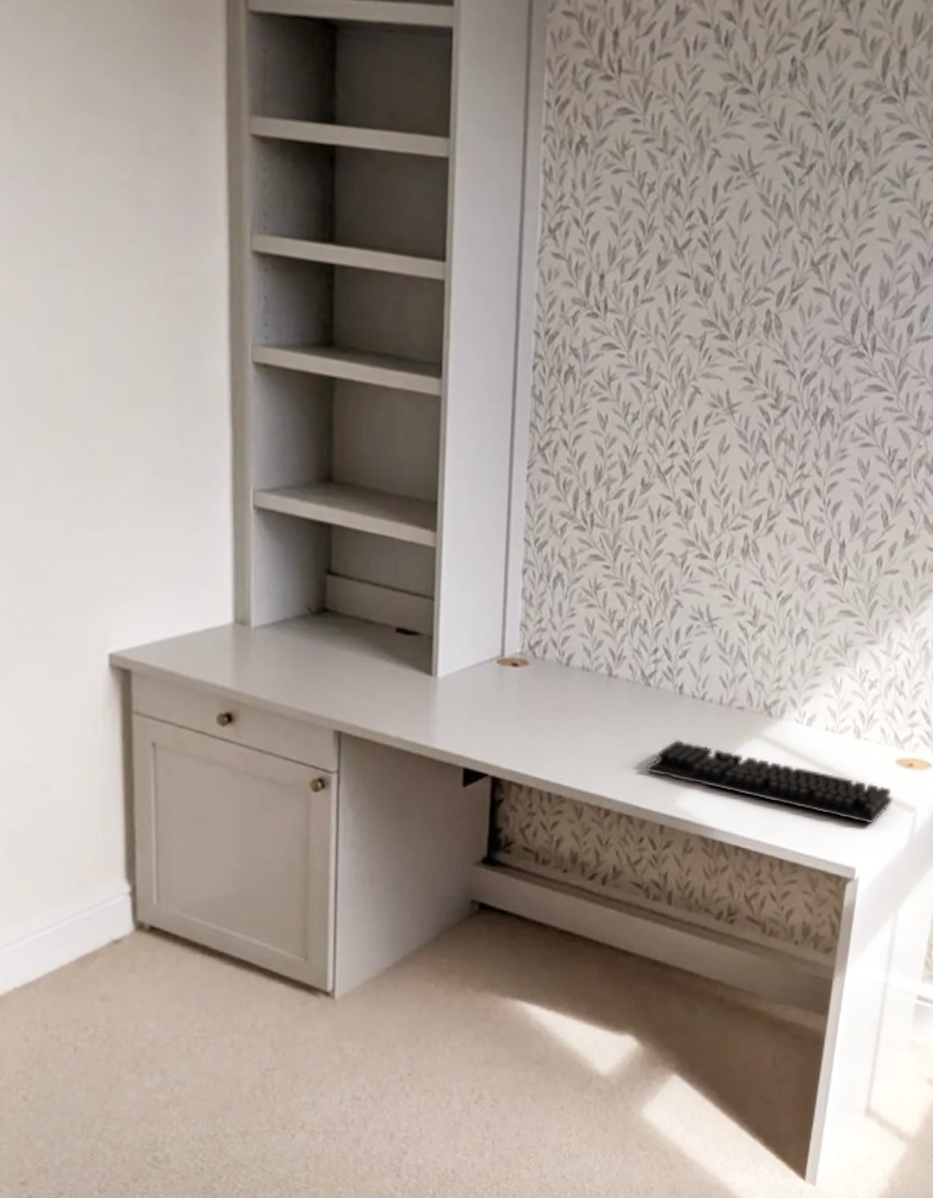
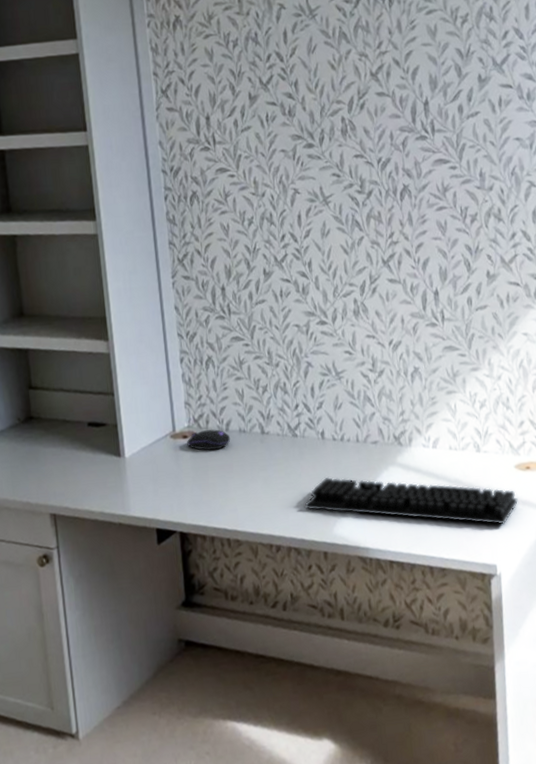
computer mouse: none [516,660,570,687] -> present [187,429,231,450]

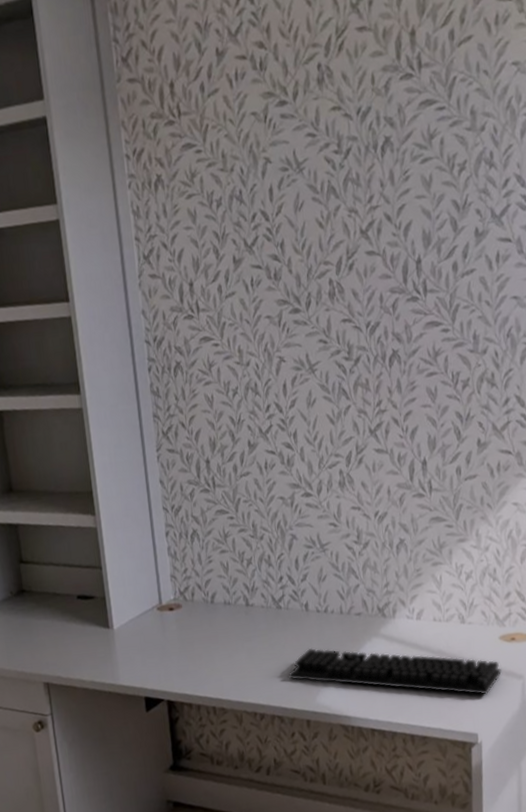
computer mouse: present [187,429,231,450] -> none [173,601,216,622]

